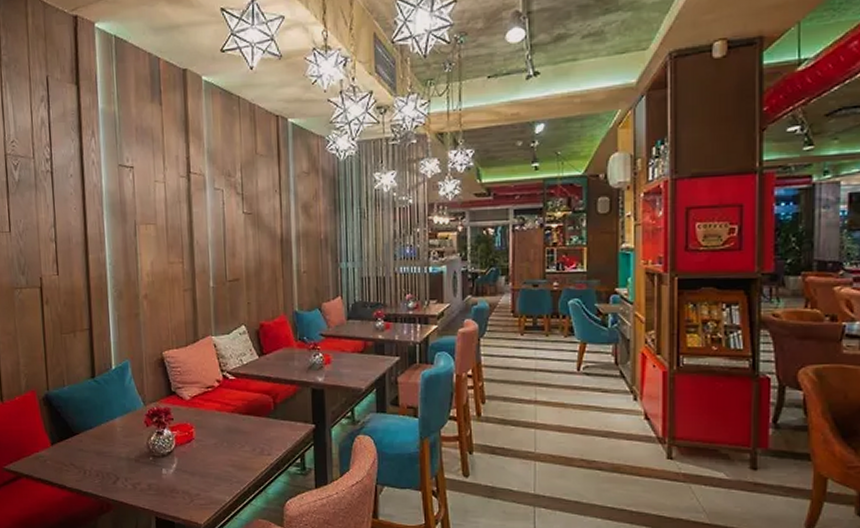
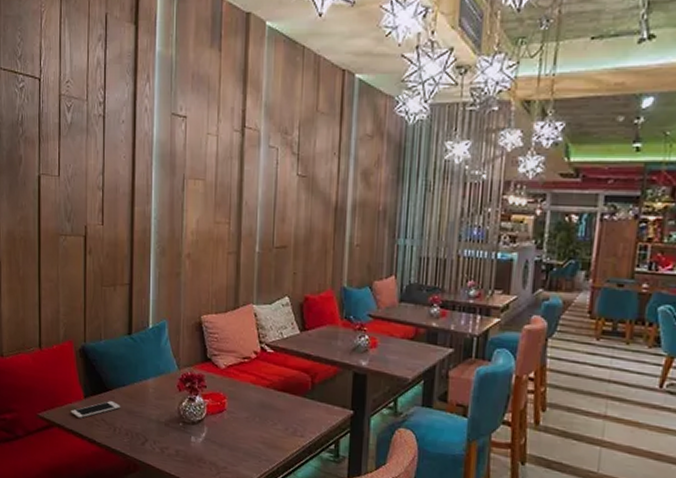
cell phone: none [38,445,90,465] -> present [71,401,121,418]

